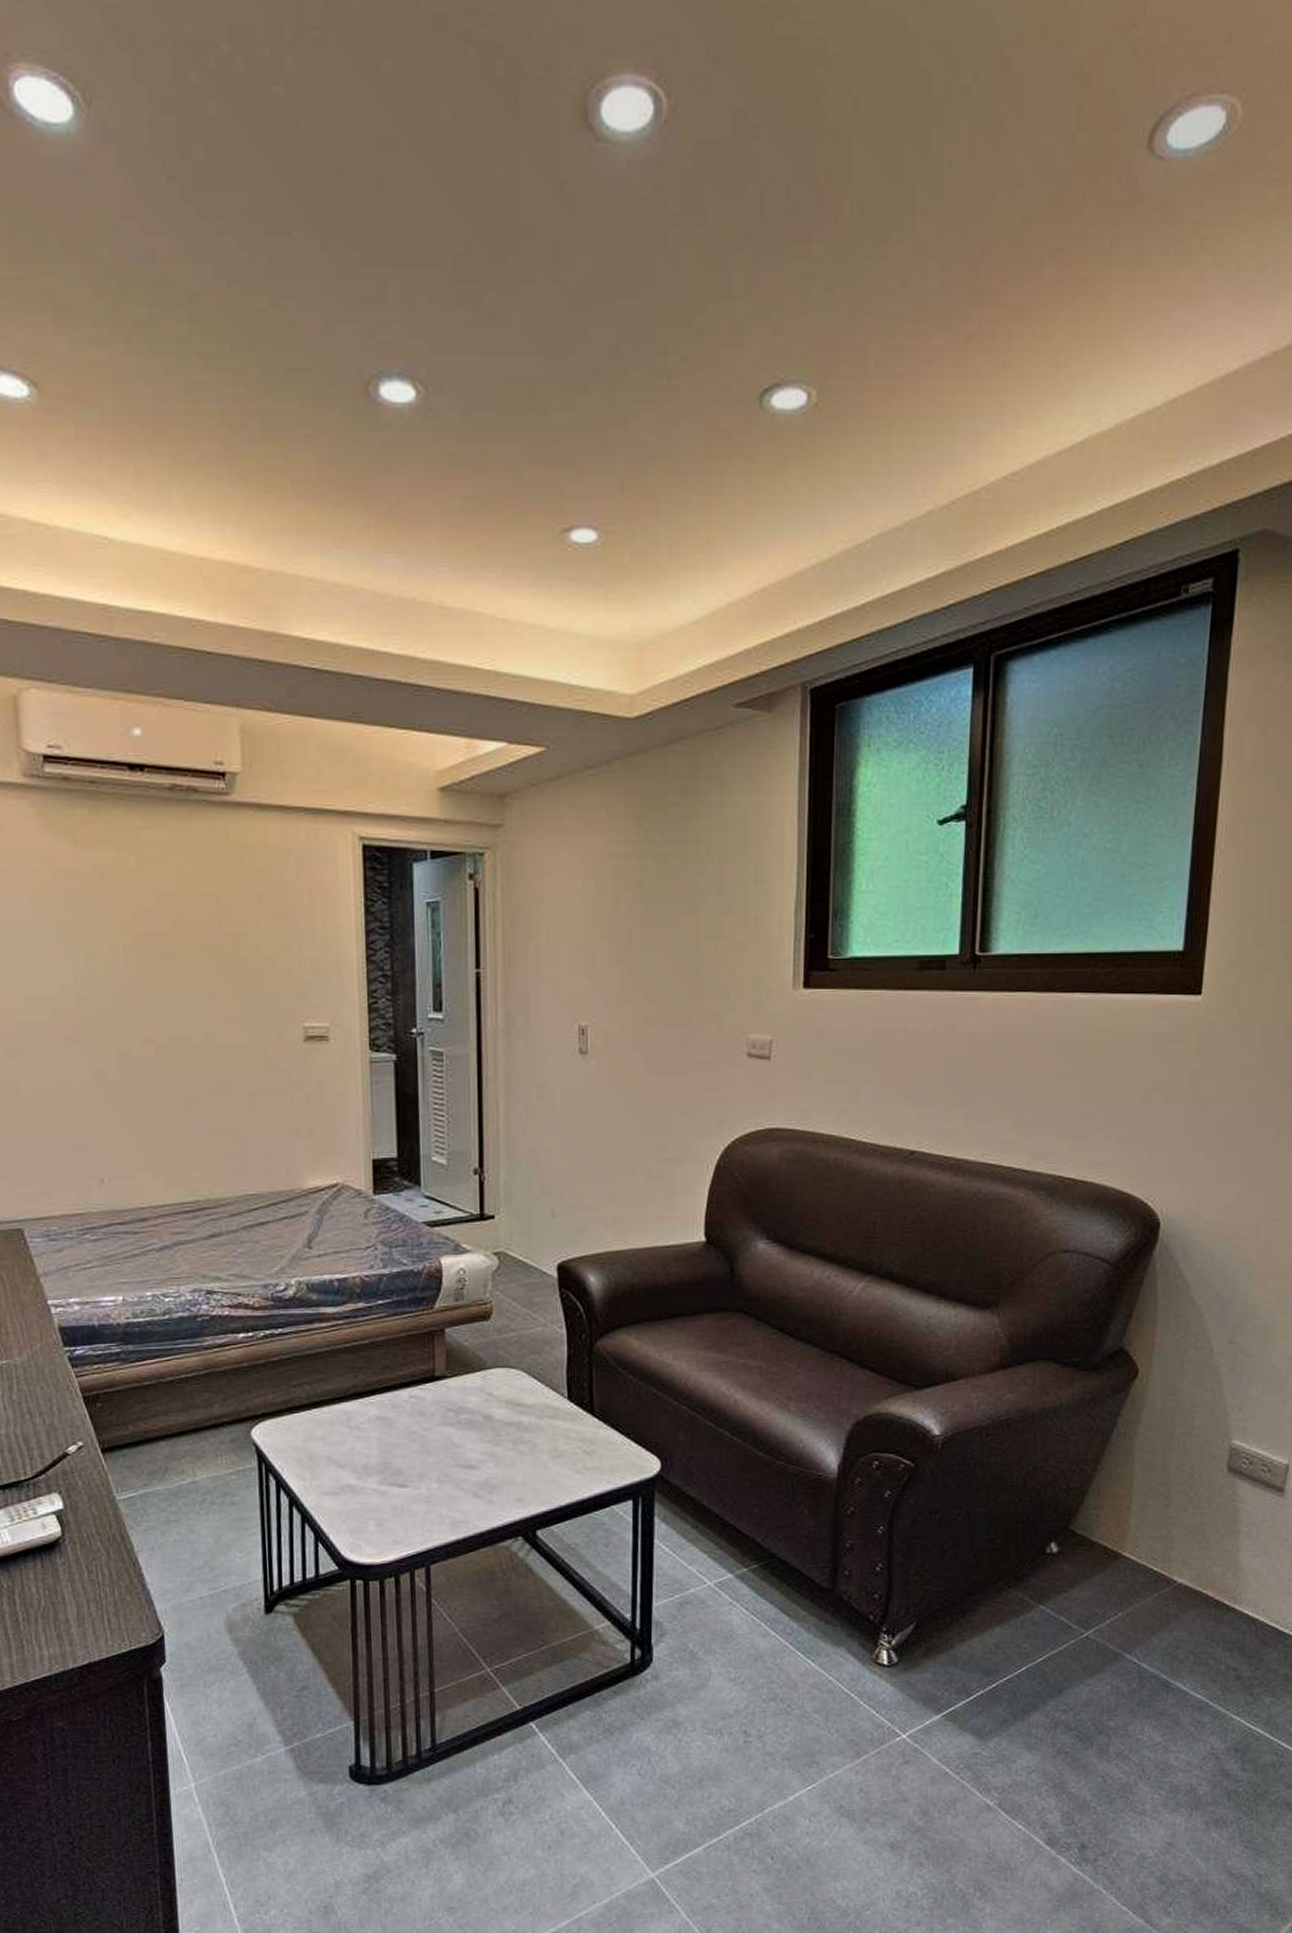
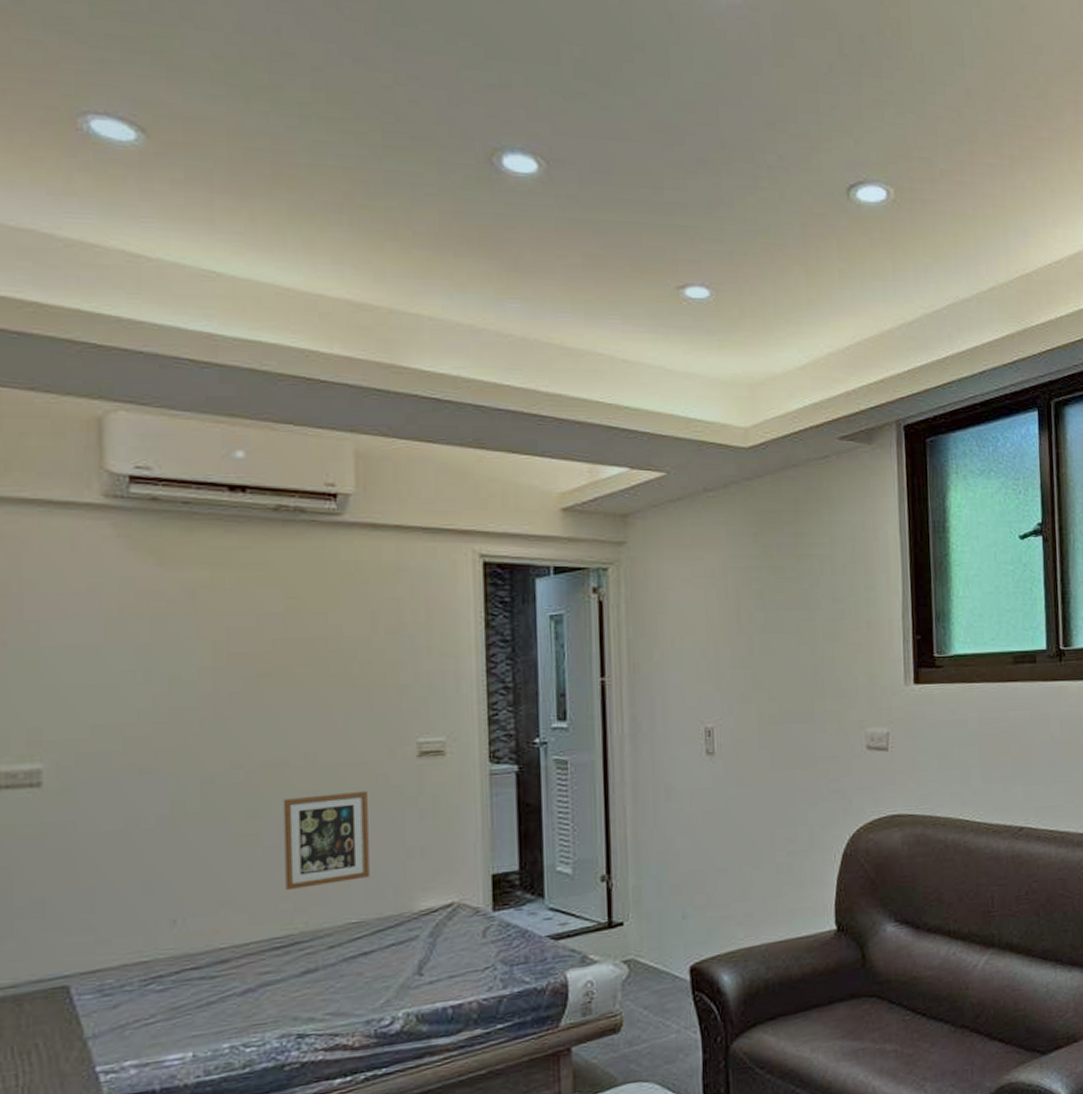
picture frame: none [187,1071,264,1161] -> present [283,790,370,891]

